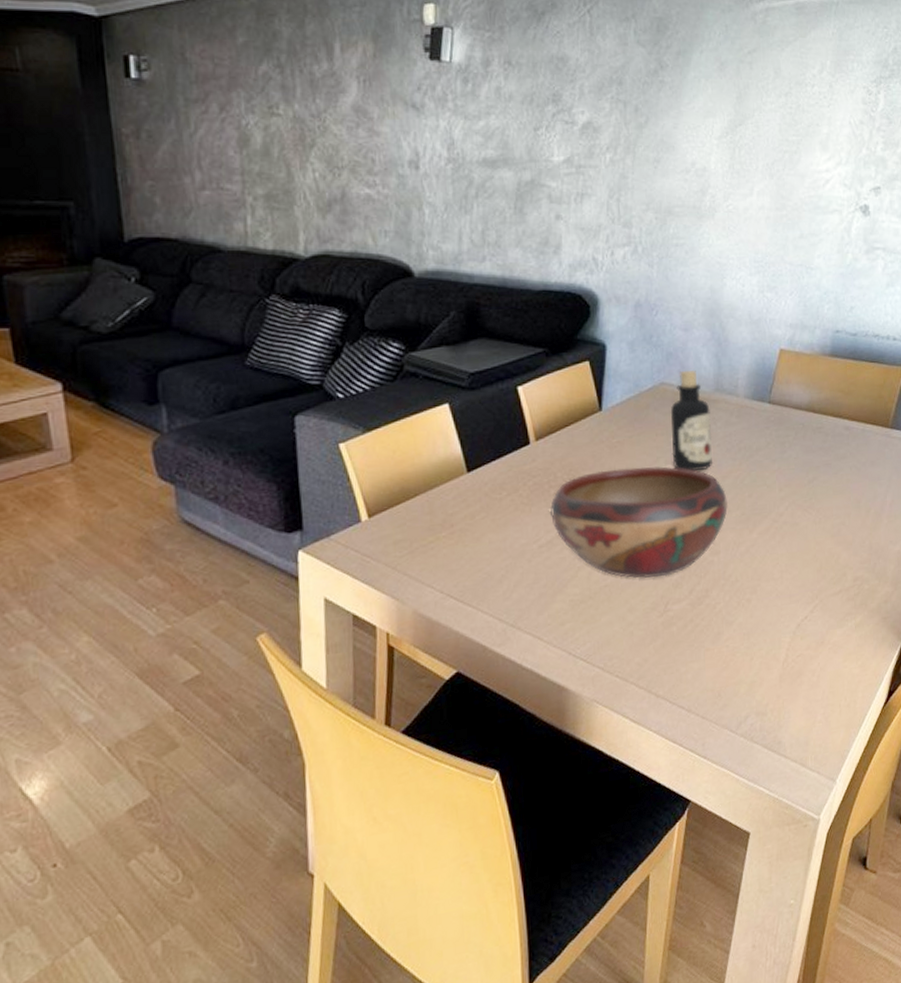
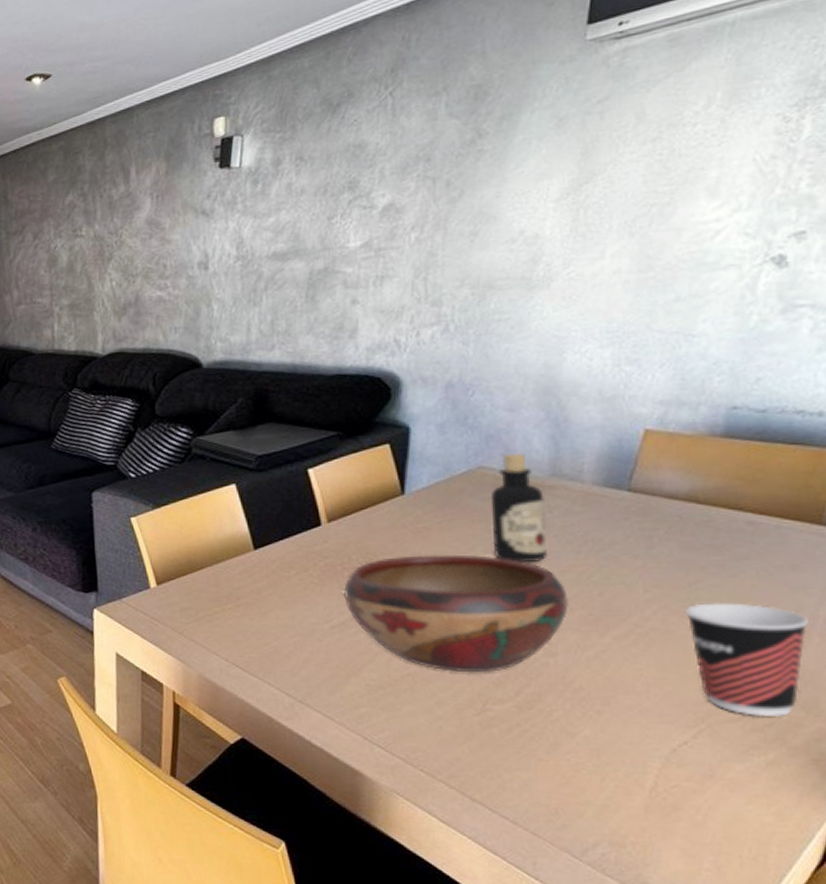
cup: none [806,495,880,589] -> present [685,603,808,716]

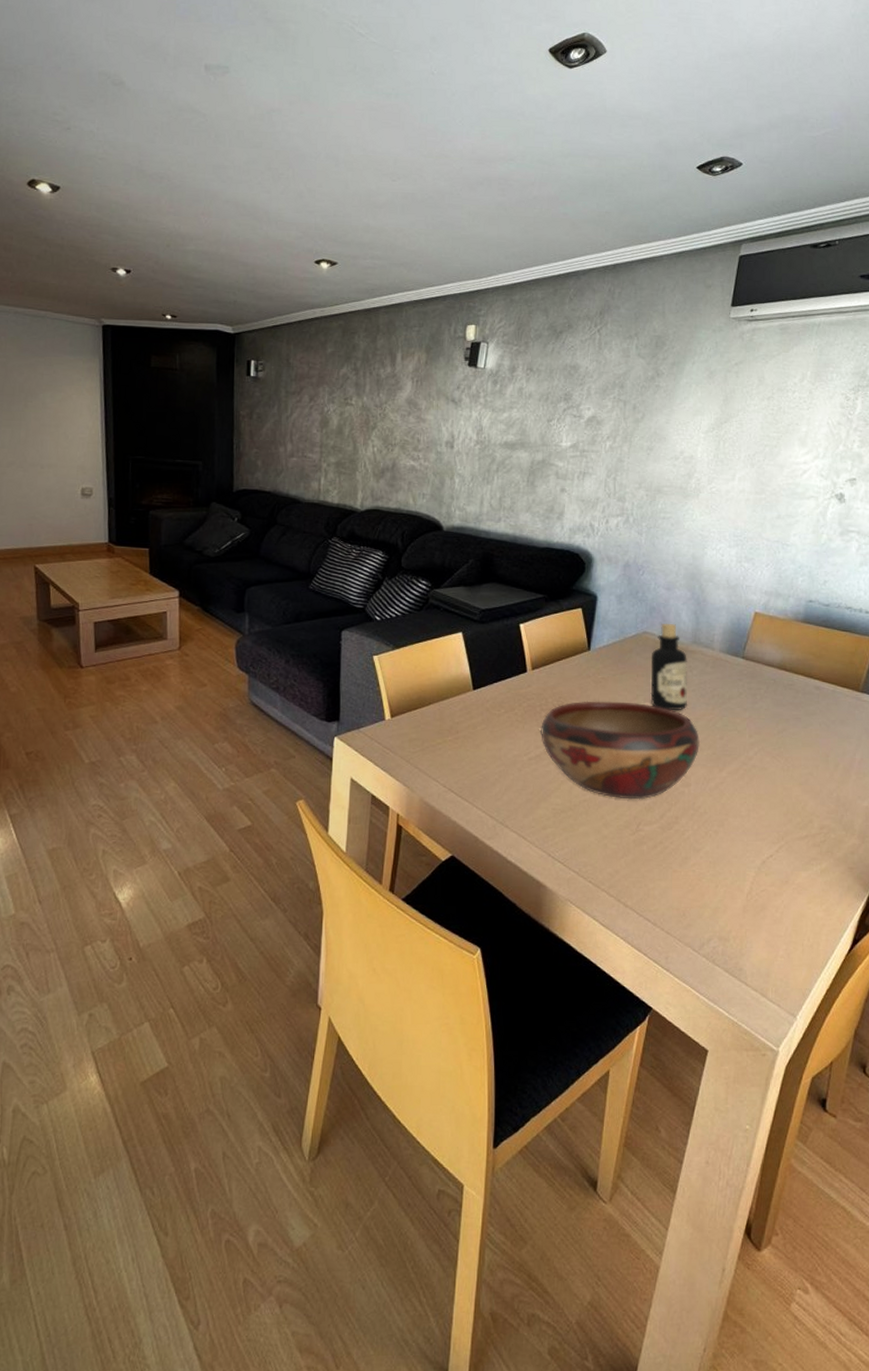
cup: present [685,603,808,716] -> none [775,747,849,835]

